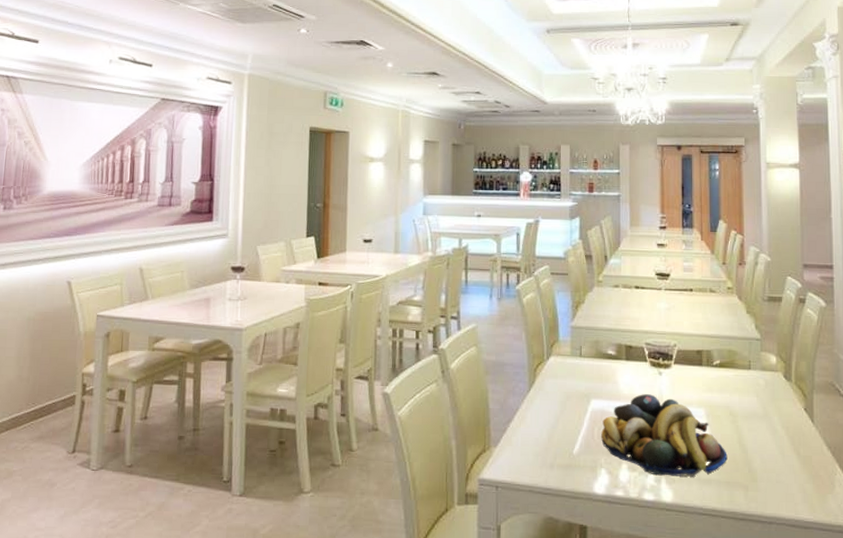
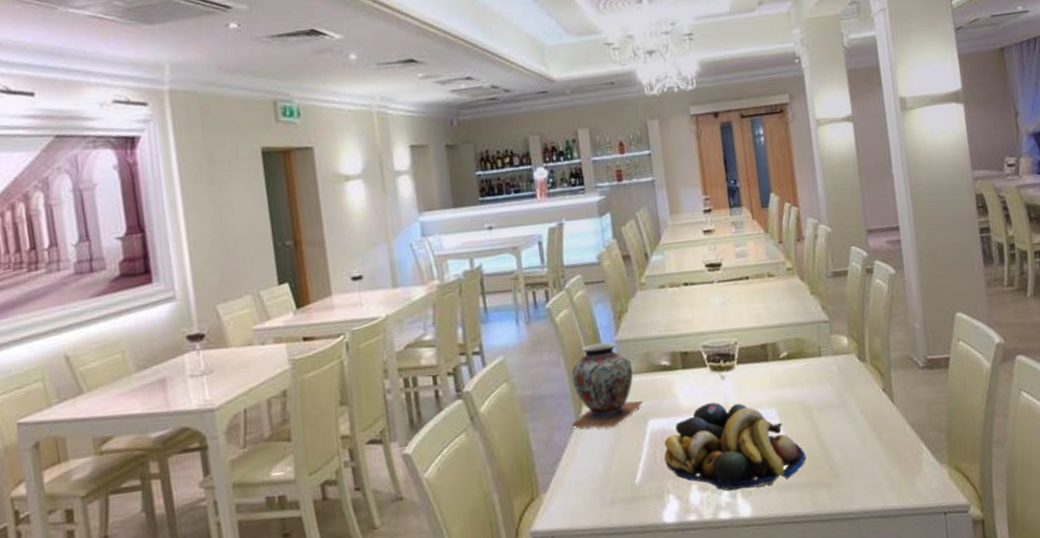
decorative vase: none [525,325,588,401] -> present [571,342,643,428]

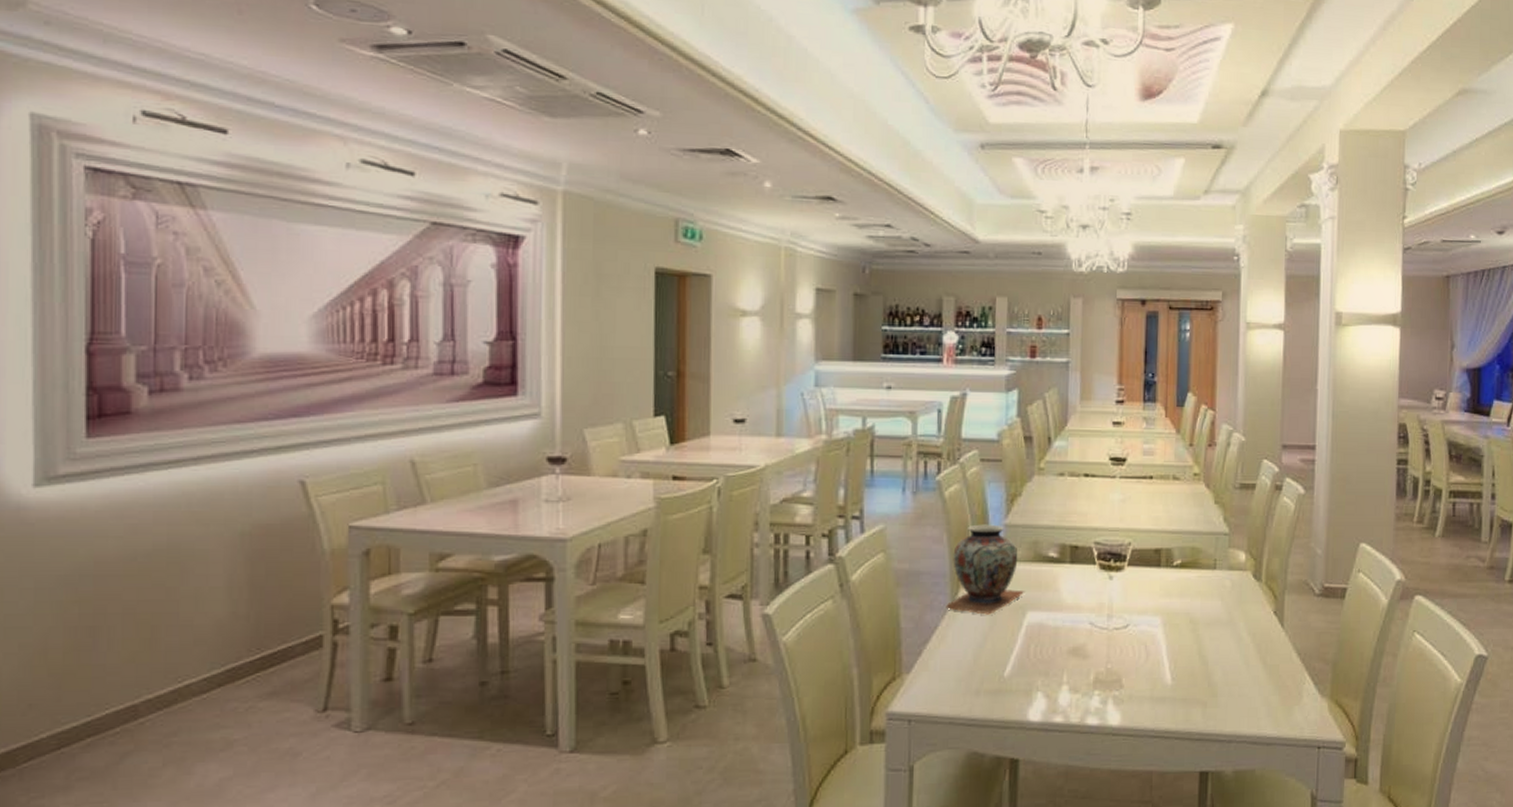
fruit bowl: present [664,402,806,491] -> none [1038,603,1185,697]

